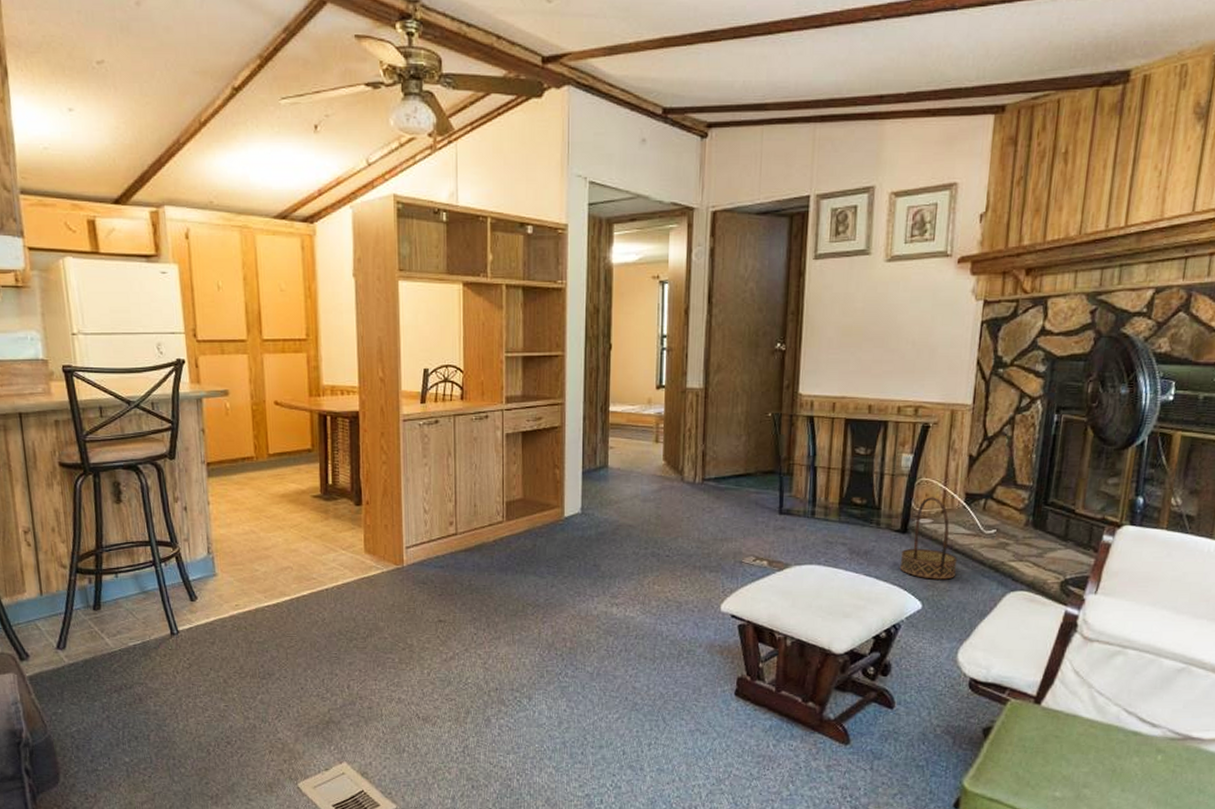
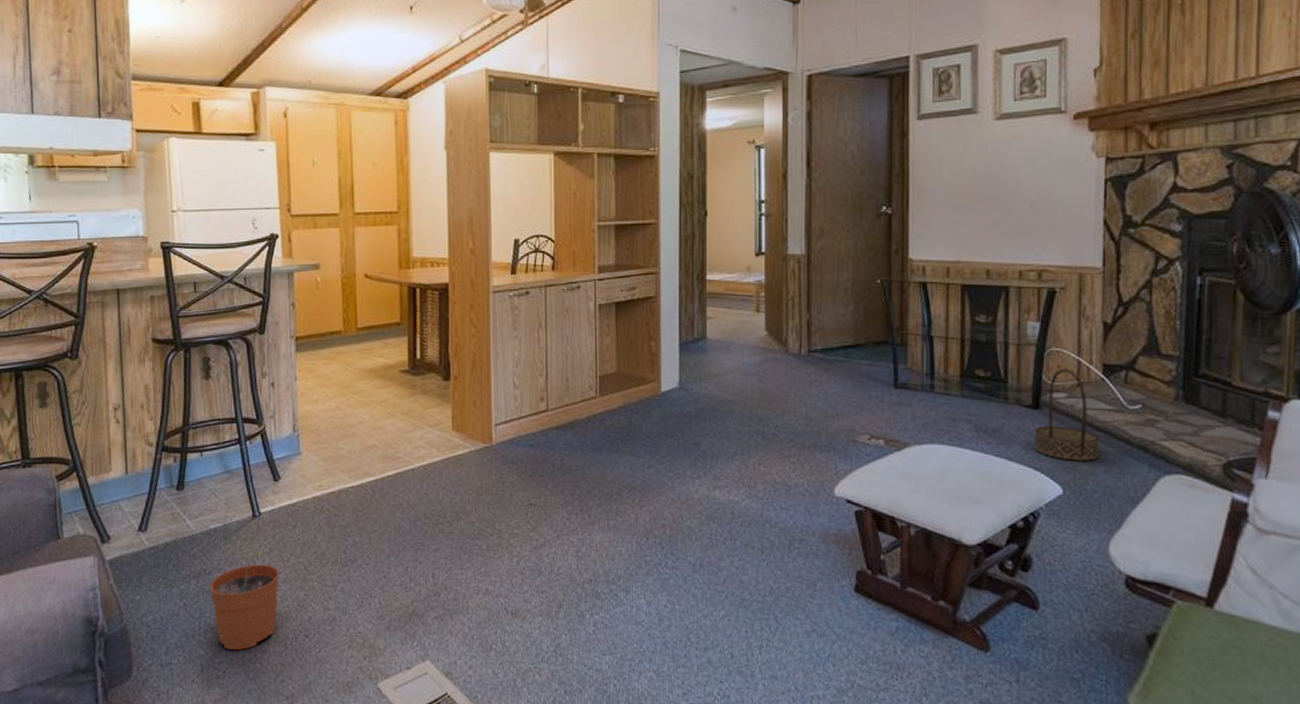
plant pot: none [131,666,200,756] -> present [210,551,279,650]

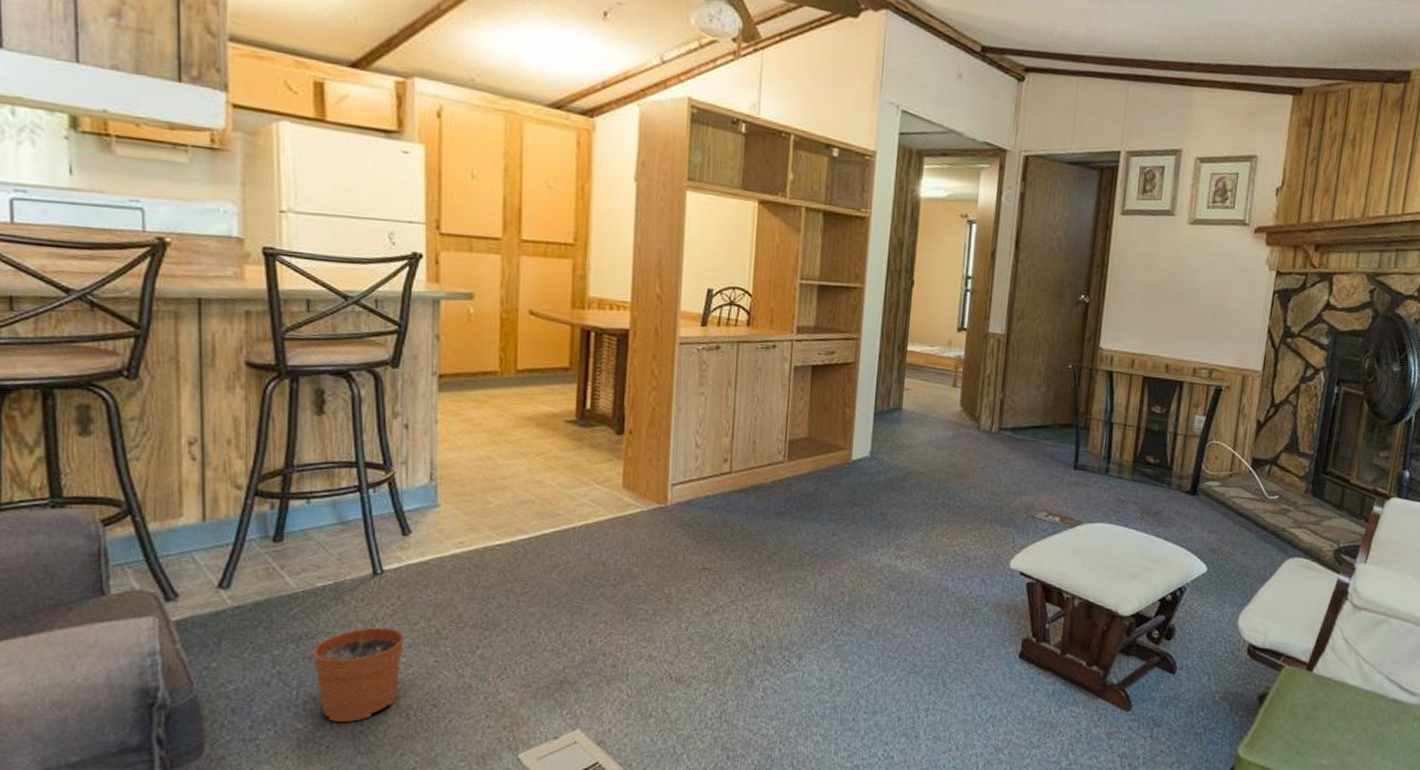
basket: present [1033,368,1100,461] -> none [1187,460,1243,544]

